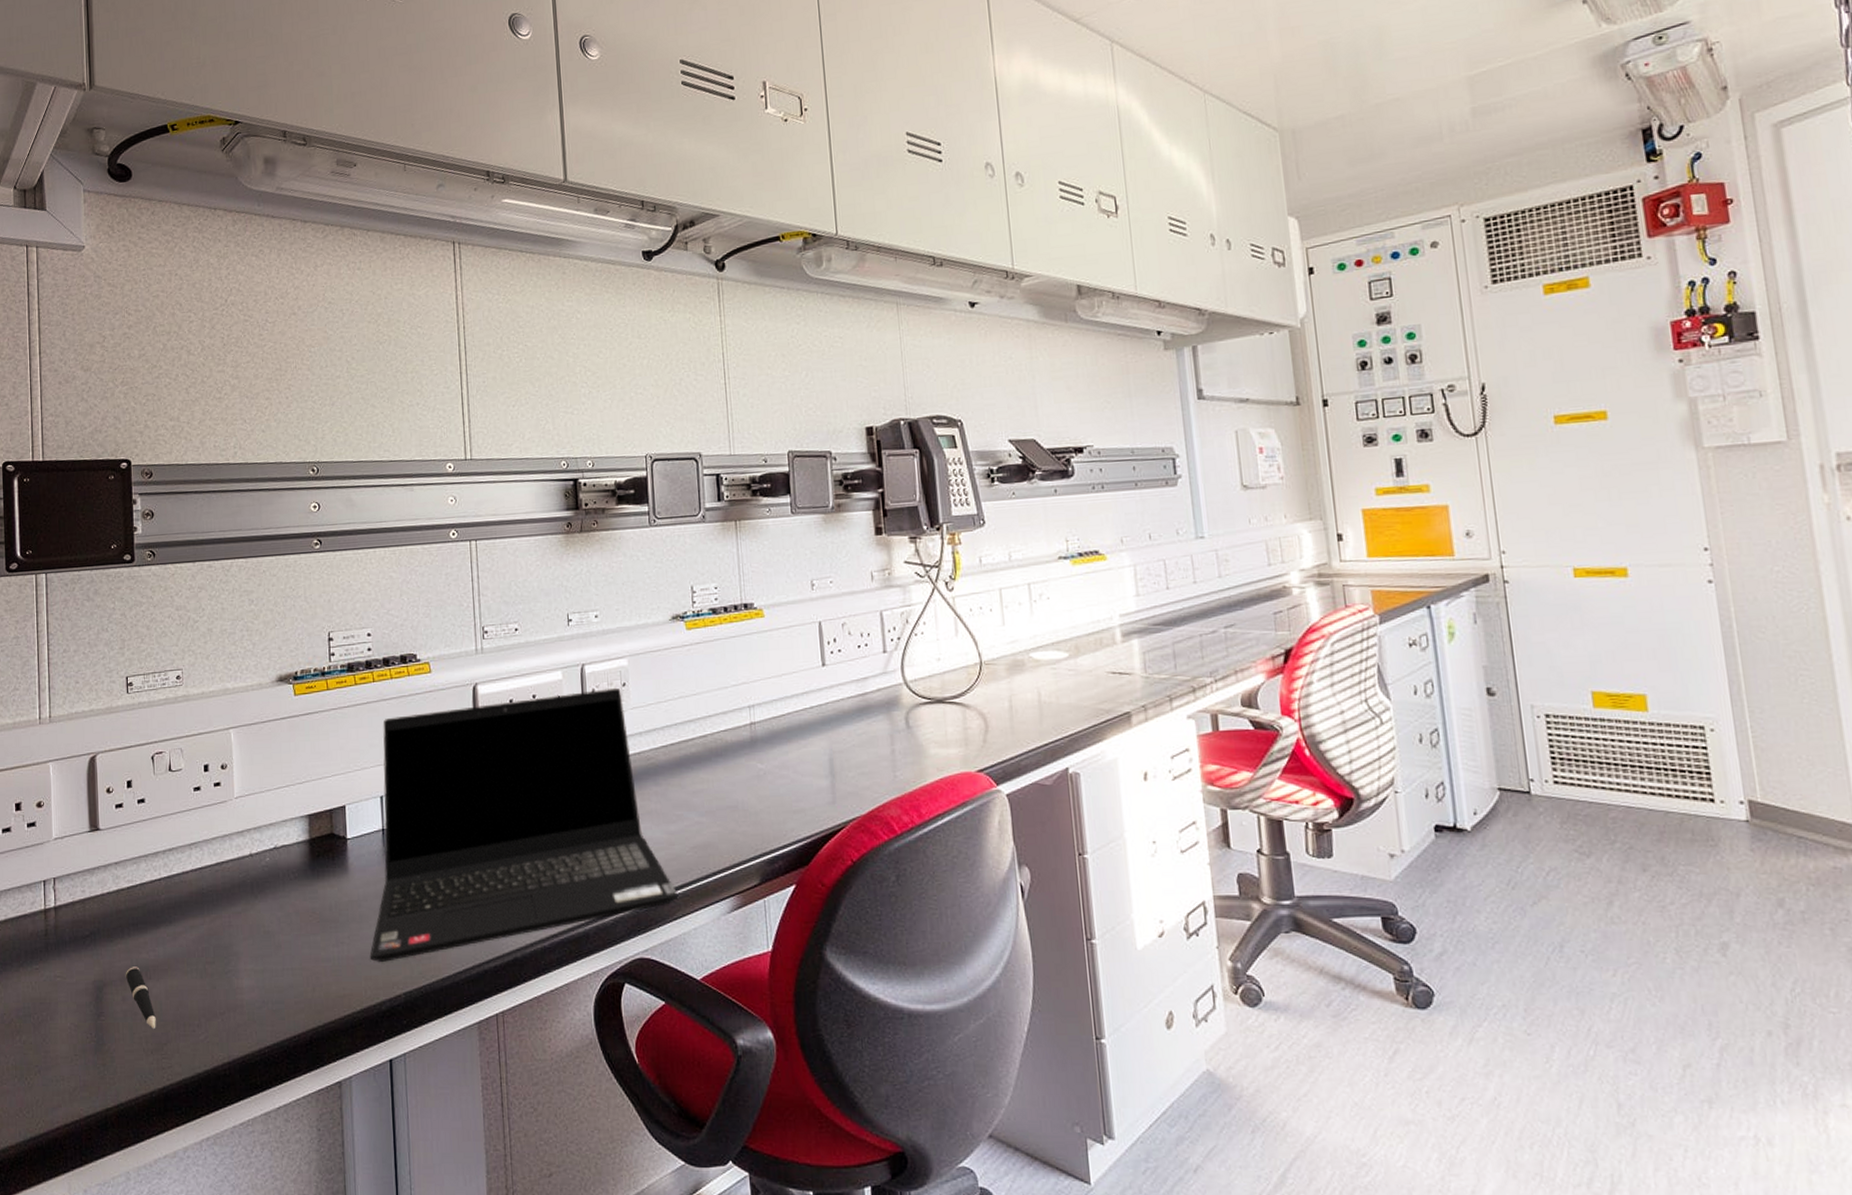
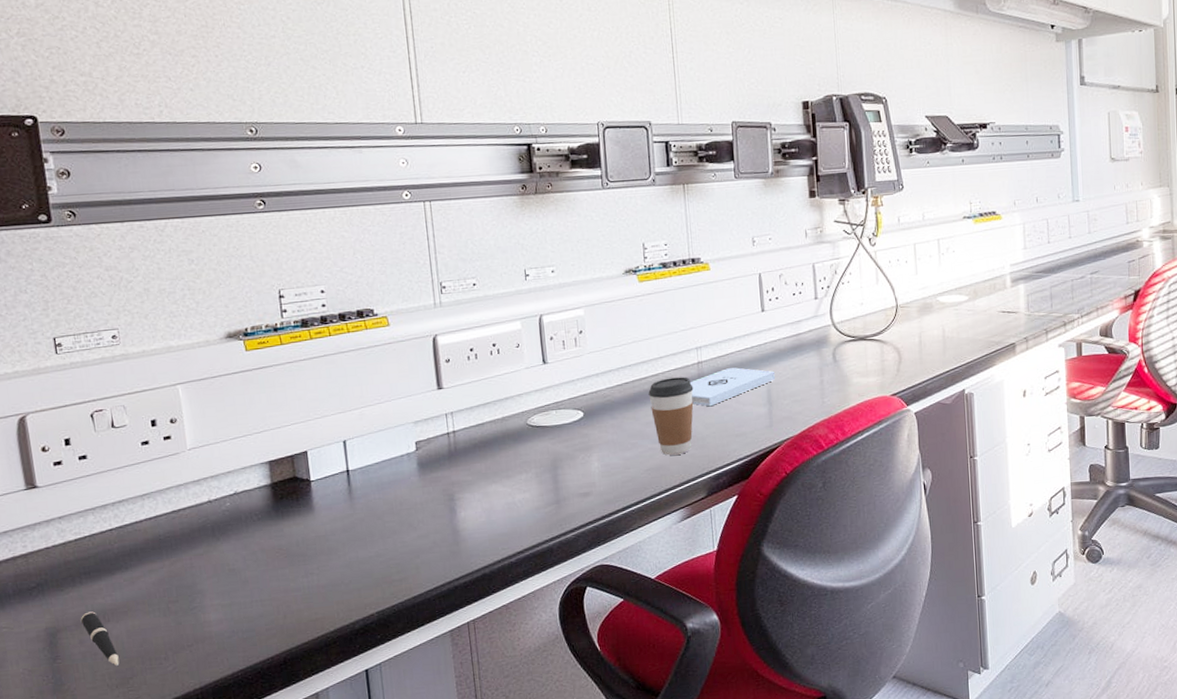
laptop computer: present [369,687,679,962] -> none [340,335,635,588]
coffee cup: none [695,739,746,832] -> present [648,376,694,456]
notepad: none [741,731,839,776] -> present [689,367,776,407]

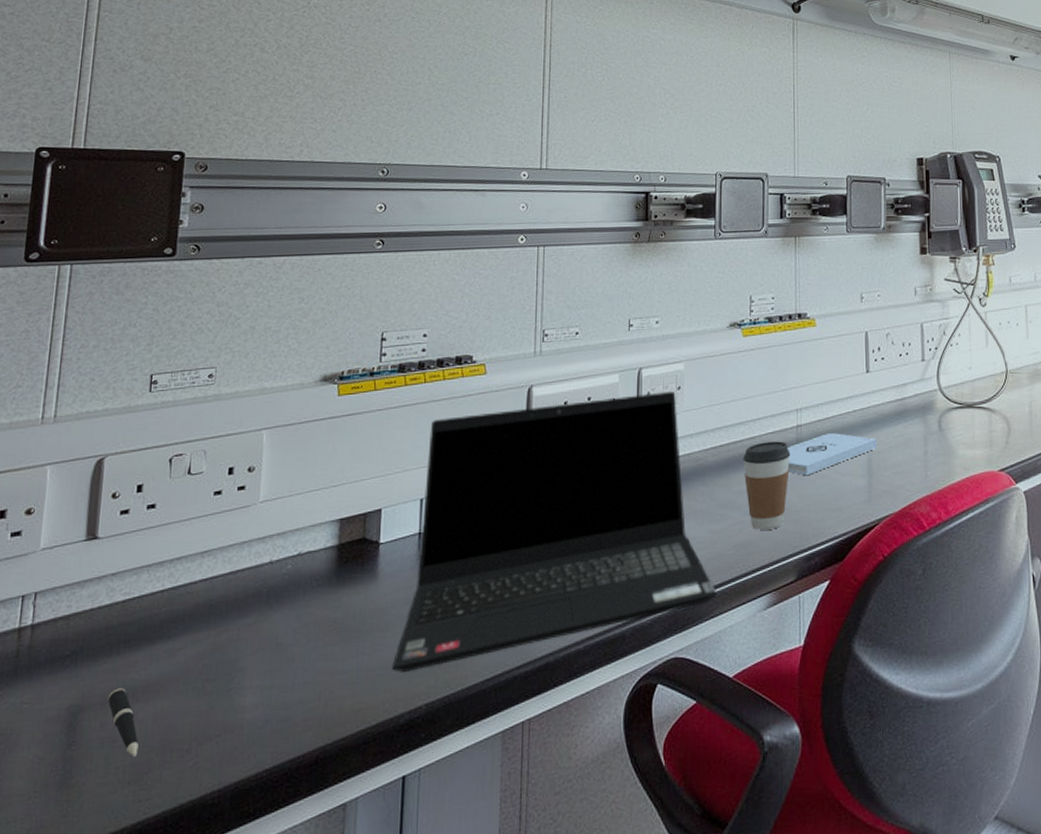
laptop computer: none [340,335,635,588] -> present [391,390,717,672]

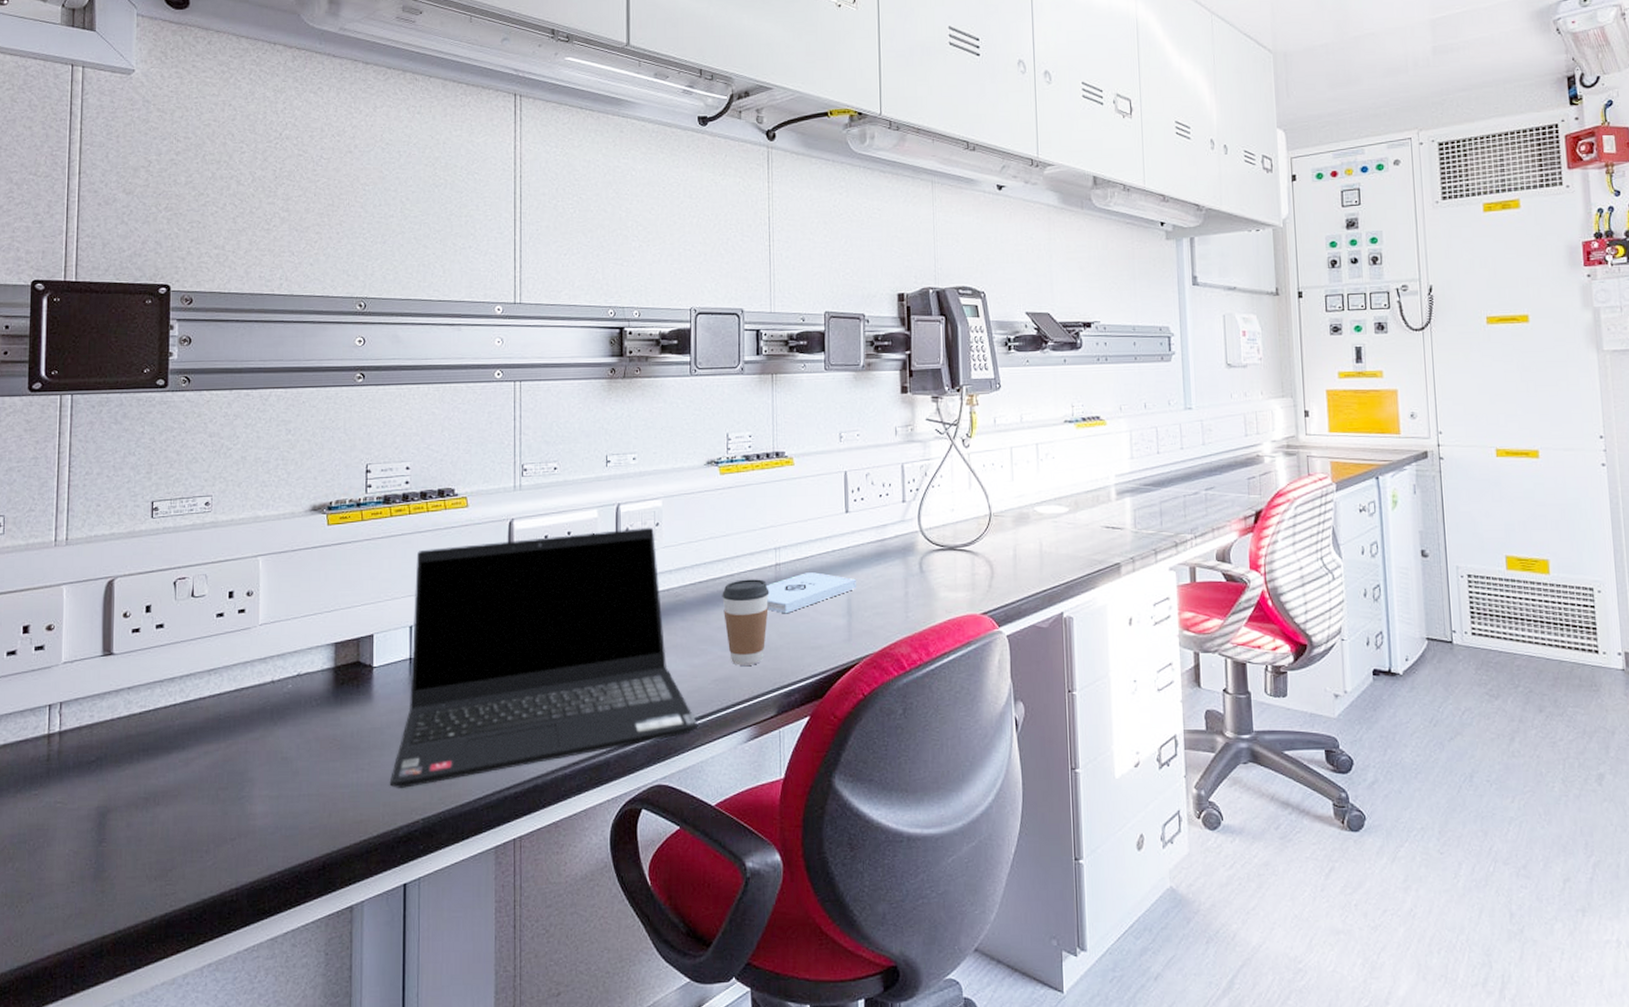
pen: present [107,688,139,757] -> none [131,792,162,855]

